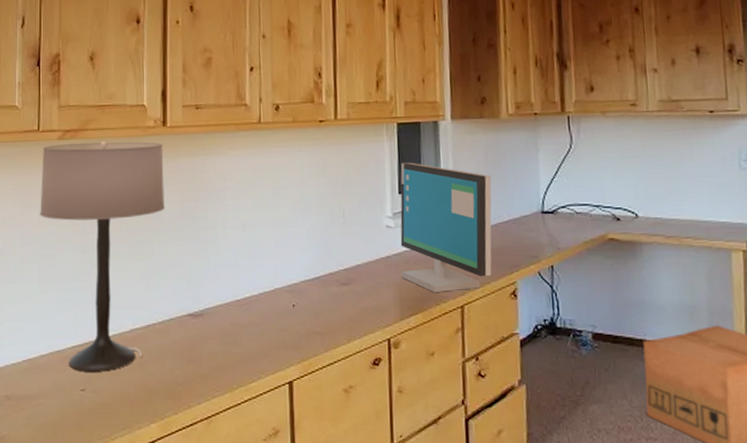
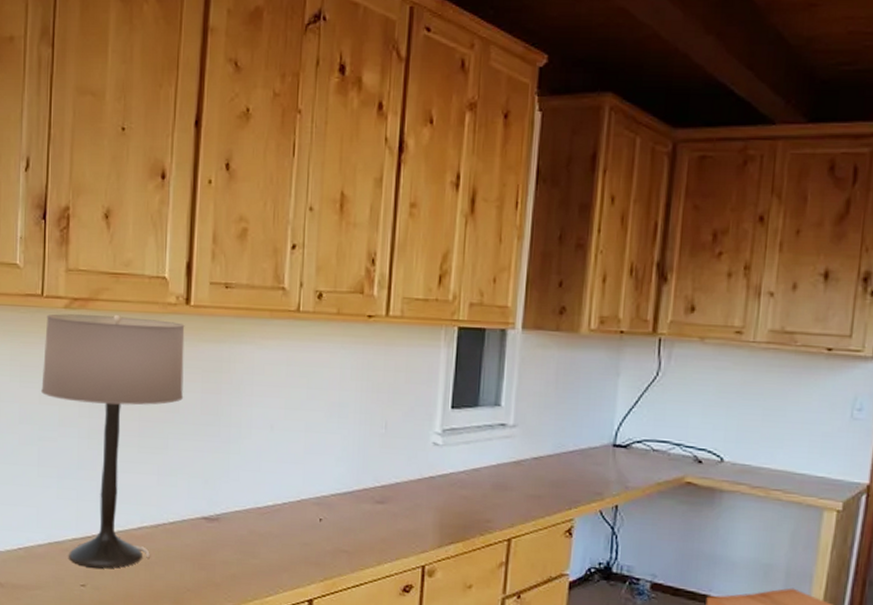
computer monitor: present [400,162,492,292] -> none [444,373,560,522]

